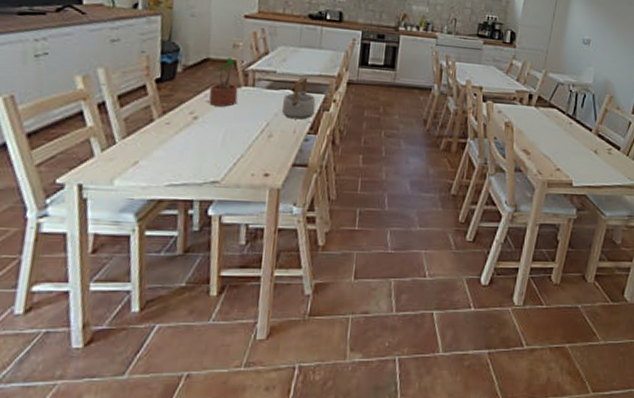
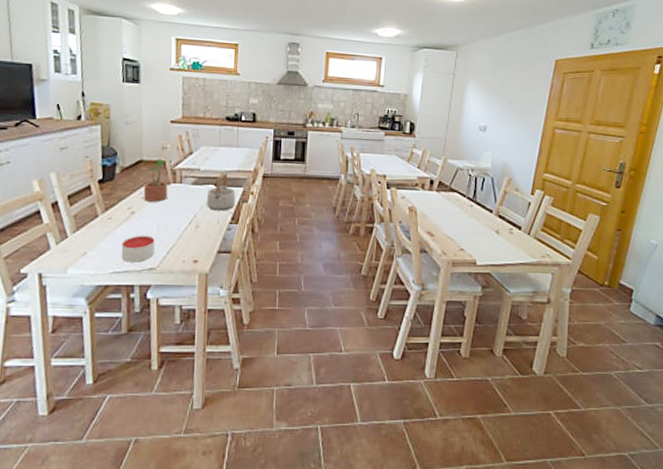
candle: none [179,143,220,175] -> present [121,235,155,263]

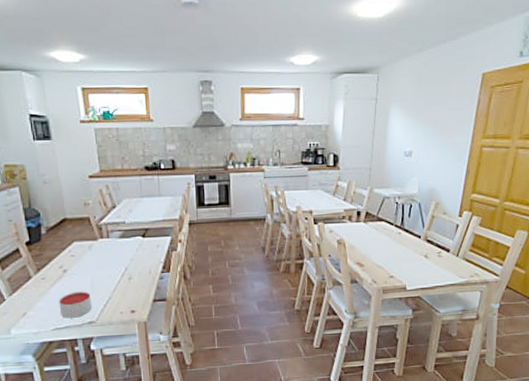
potted plant: present [143,158,168,202] -> none [71,215,97,259]
teapot: present [207,173,236,211] -> none [136,223,165,262]

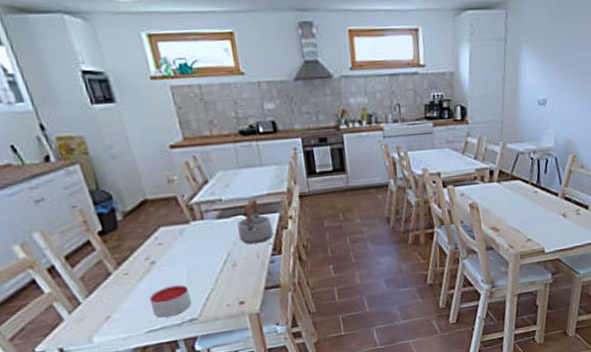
teapot: none [136,223,165,262] -> present [237,199,274,244]

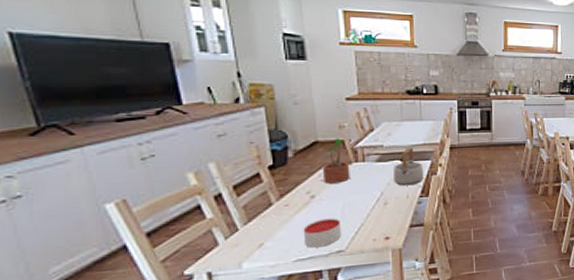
potted plant: none [157,194,191,247] -> present [322,138,350,184]

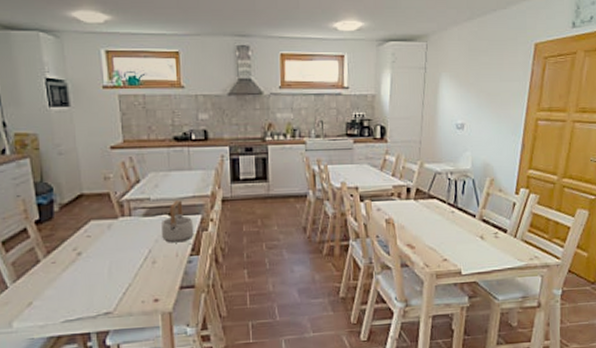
candle: present [303,218,342,248] -> none [71,277,110,309]
potted plant: present [322,138,350,184] -> none [88,190,117,240]

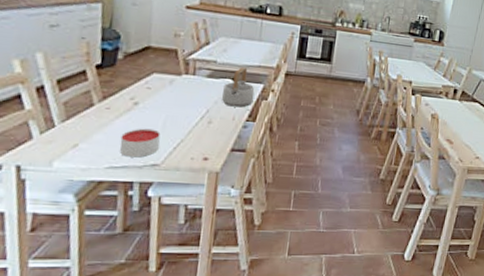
candle: none [71,277,110,309] -> present [120,128,161,158]

